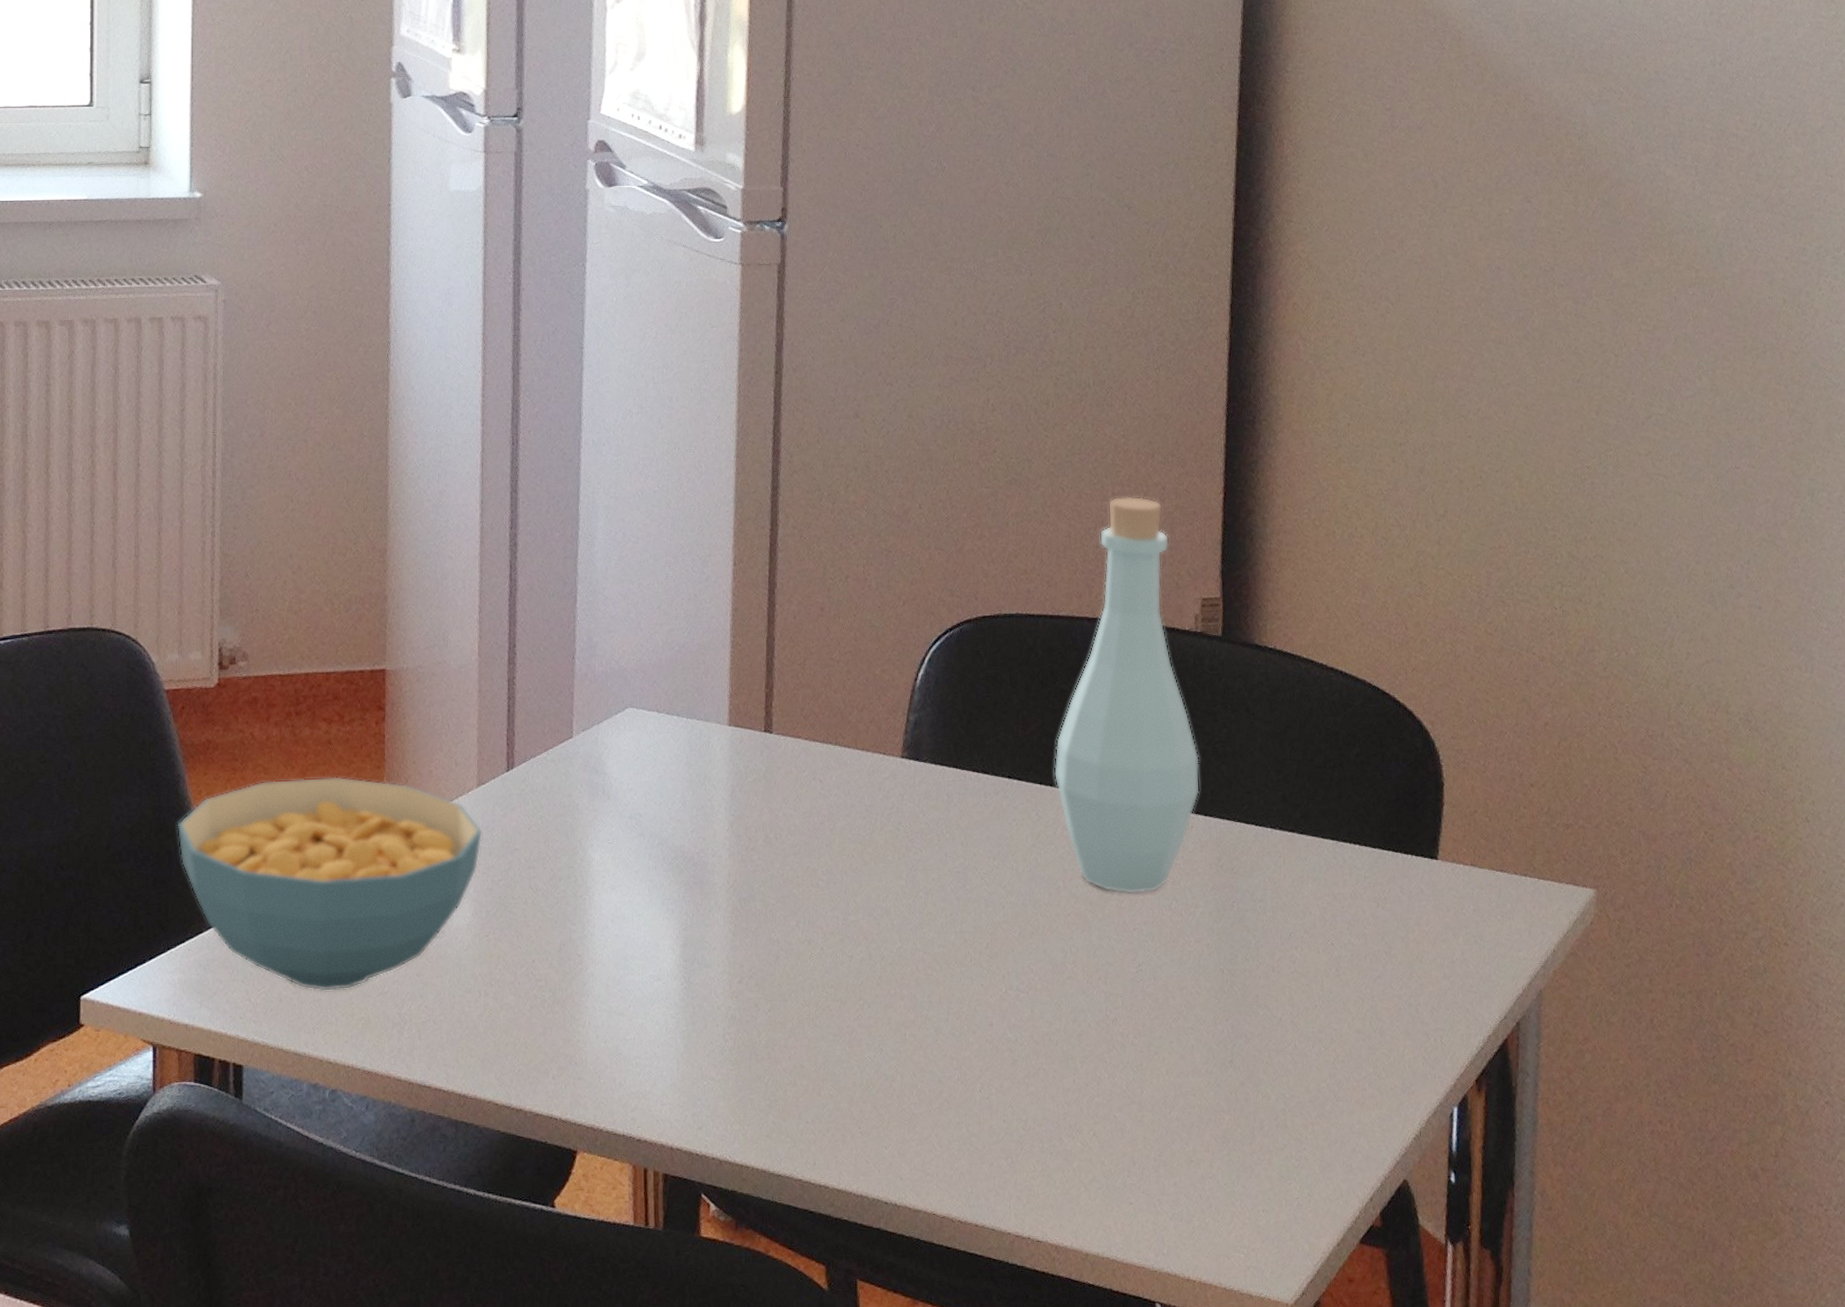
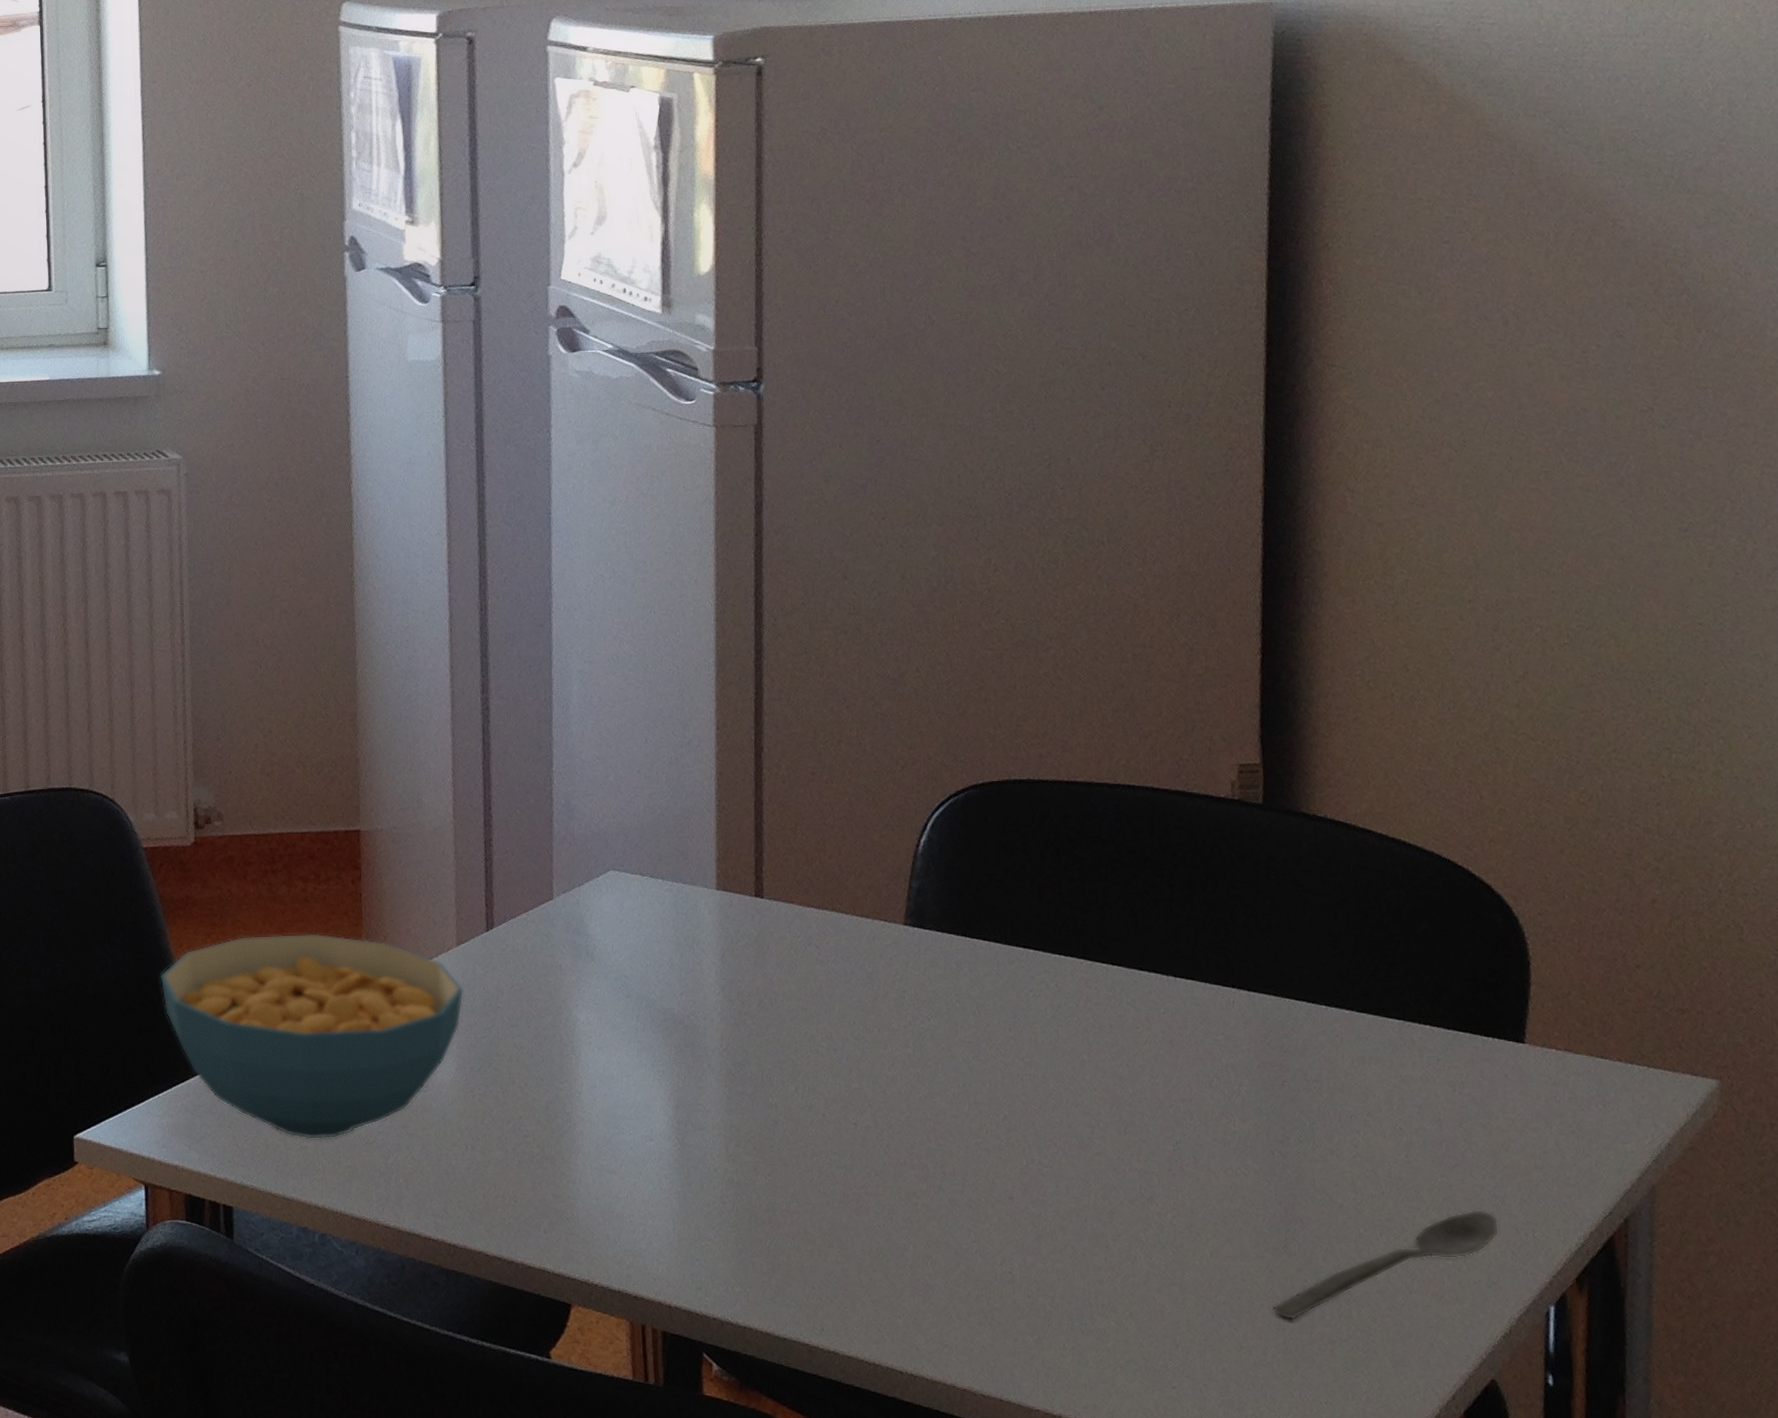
bottle: present [1053,496,1200,895] -> none [1074,658,1242,1070]
spoon: none [1218,1019,1414,1132] -> present [1271,1210,1500,1320]

